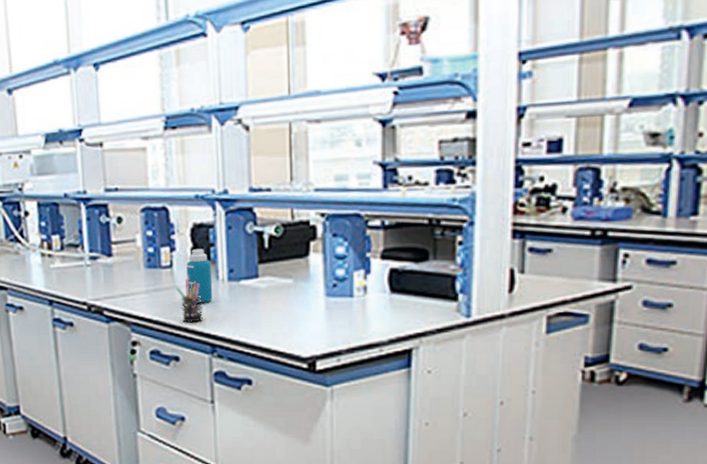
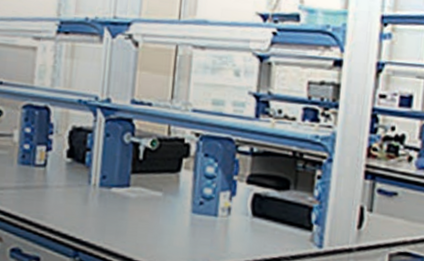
pen holder: present [176,279,203,323] -> none [47,180,72,225]
bottle: present [186,249,213,303] -> none [58,151,85,206]

